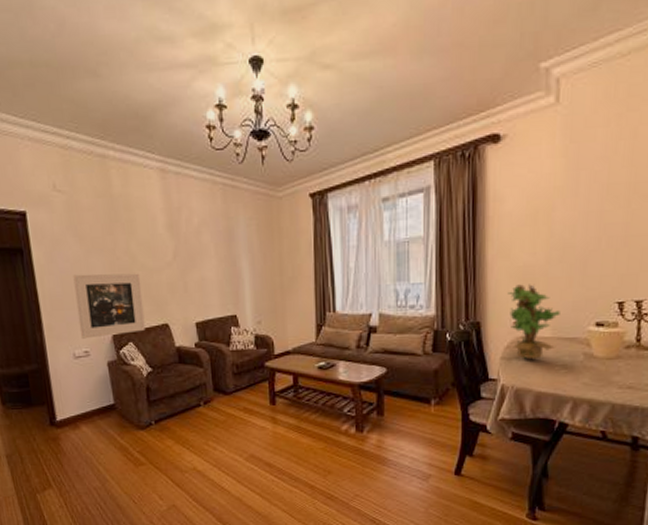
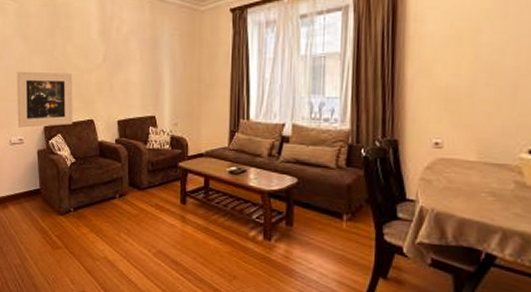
flower bouquet: present [507,284,560,360] -> none [428,105,487,183]

